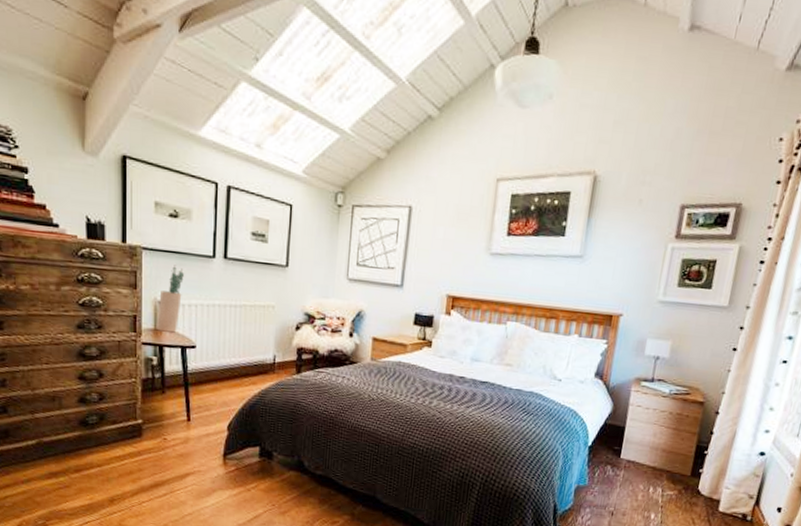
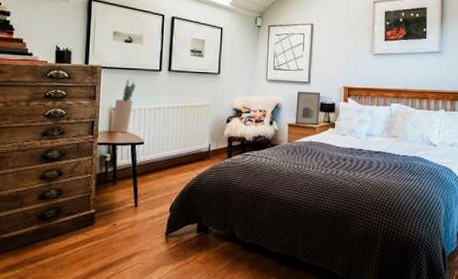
picture frame: none [382,297,416,342] -> present [296,92,321,125]

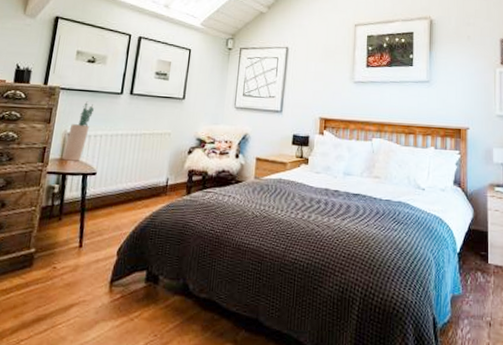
picture frame: present [296,92,321,125] -> none [264,122,294,160]

